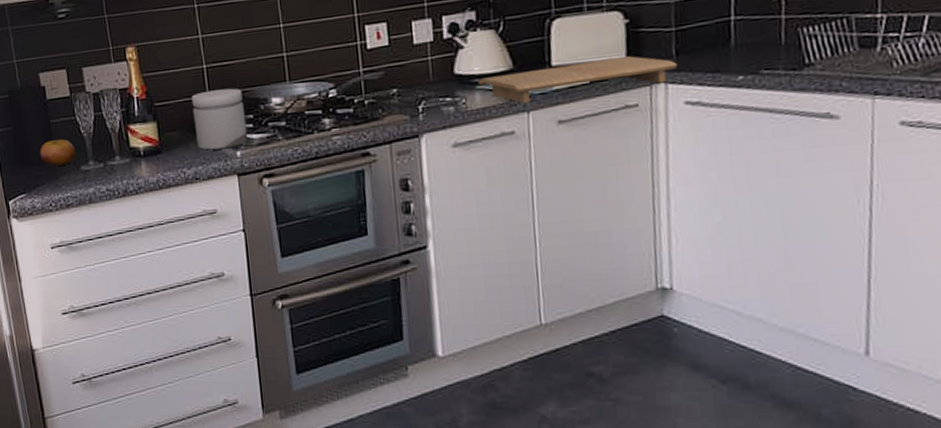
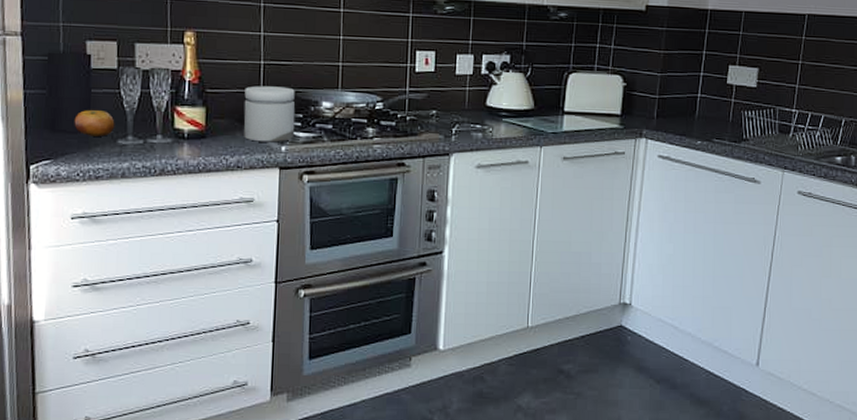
cutting board: present [477,56,678,104] -> none [504,112,657,140]

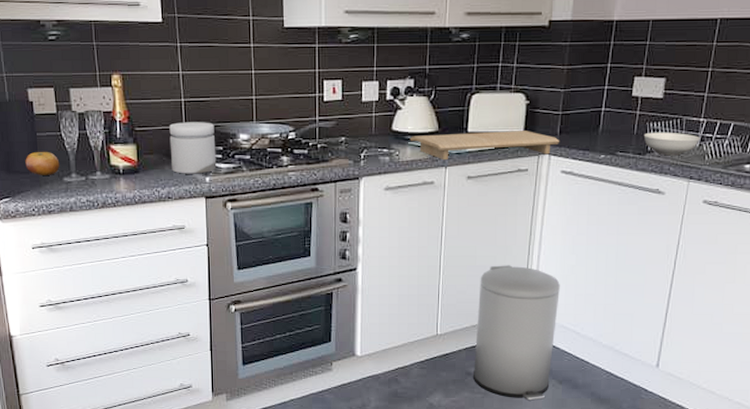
cutting board: none [504,112,657,140] -> present [409,131,560,161]
pedal bin: none [566,252,657,402] -> present [473,265,560,401]
bowl: none [738,120,794,145] -> present [643,132,701,156]

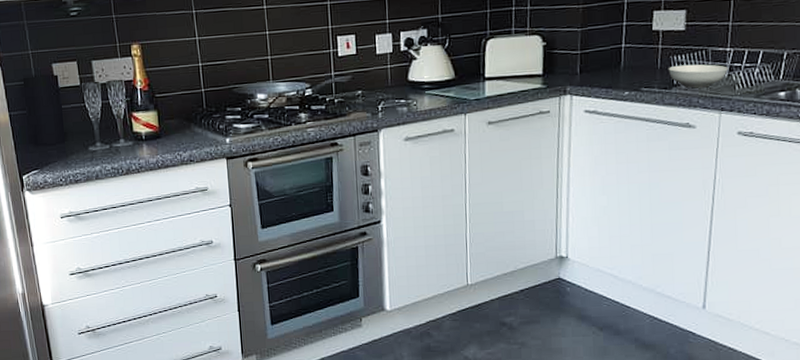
fruit: present [25,151,60,175] -> none [52,122,85,146]
jar: present [169,122,217,174] -> none [188,84,236,137]
cutting board: present [409,131,560,161] -> none [426,72,581,108]
pedal bin: present [473,265,560,401] -> none [508,209,593,350]

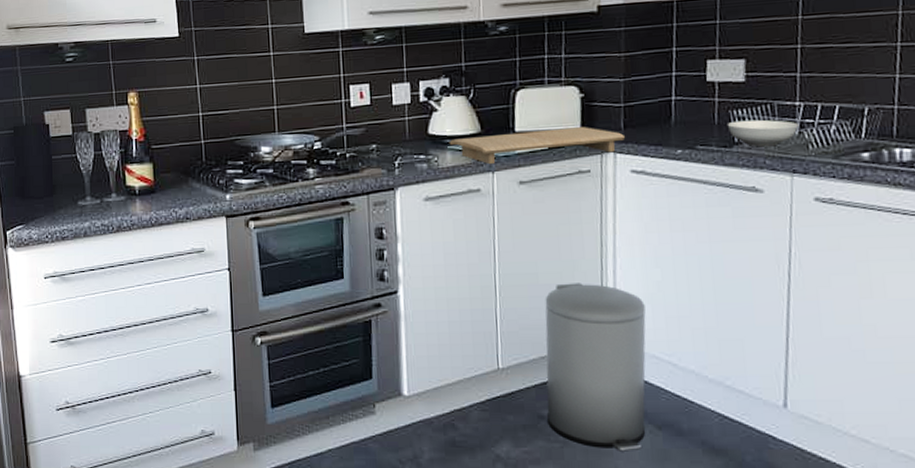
cutting board: none [426,72,581,108] -> present [449,127,626,165]
pedal bin: none [508,209,593,350] -> present [545,283,646,452]

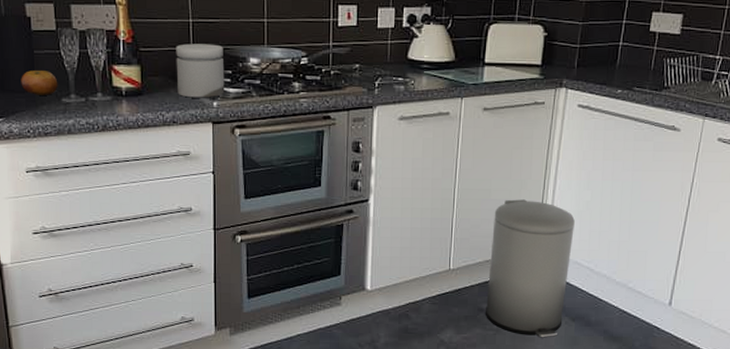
fruit: none [40,174,75,200] -> present [21,69,58,95]
jar: none [187,136,237,192] -> present [176,43,225,98]
cutting board: present [449,127,626,165] -> none [425,62,578,91]
bowl: present [727,119,800,147] -> none [660,68,717,93]

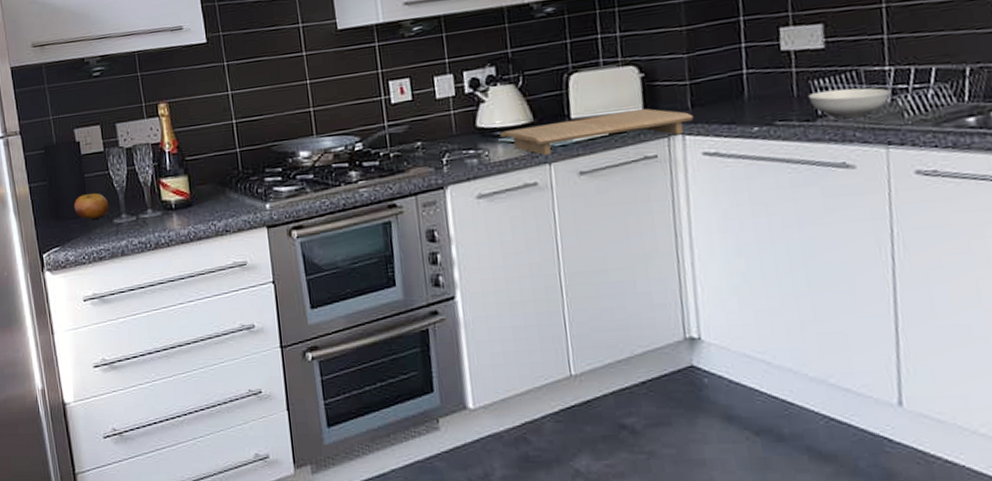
jar: present [176,43,225,98] -> none [221,142,277,203]
cutting board: none [425,62,578,91] -> present [499,108,694,156]
pedal bin: present [486,199,575,338] -> none [617,278,742,461]
bowl: none [660,68,717,93] -> present [807,87,892,119]

